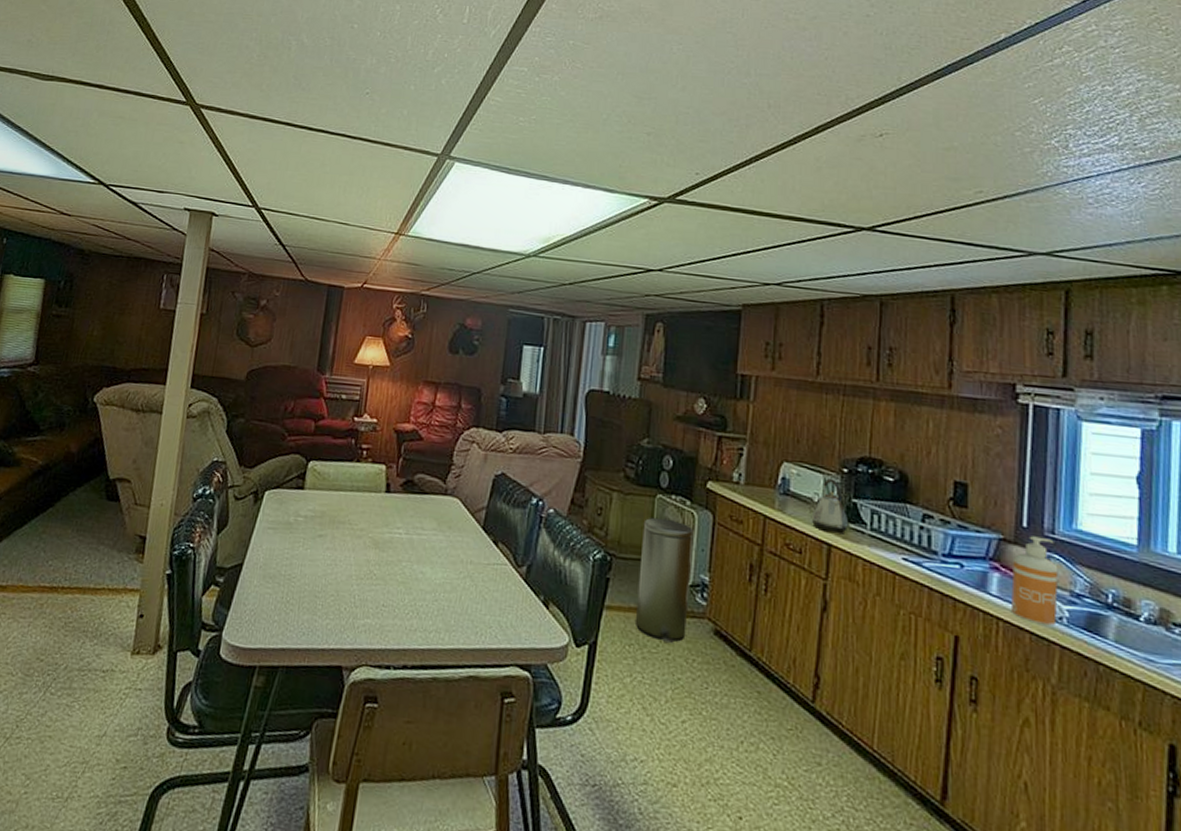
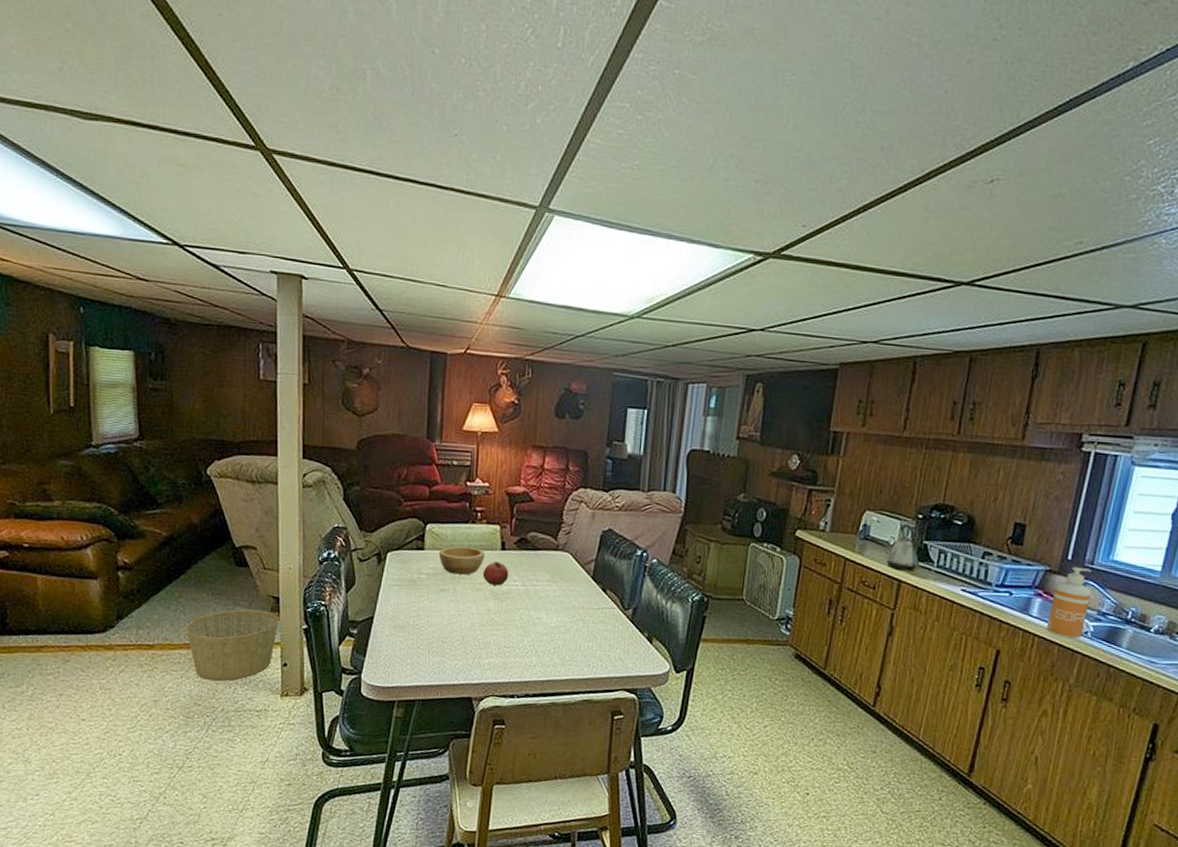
basket: none [42,548,143,633] -> present [186,609,279,681]
bowl: none [318,486,368,519] -> present [438,546,485,575]
fruit: none [364,505,393,533] -> present [482,561,509,586]
pedal bin: present [636,517,694,644] -> none [728,563,782,667]

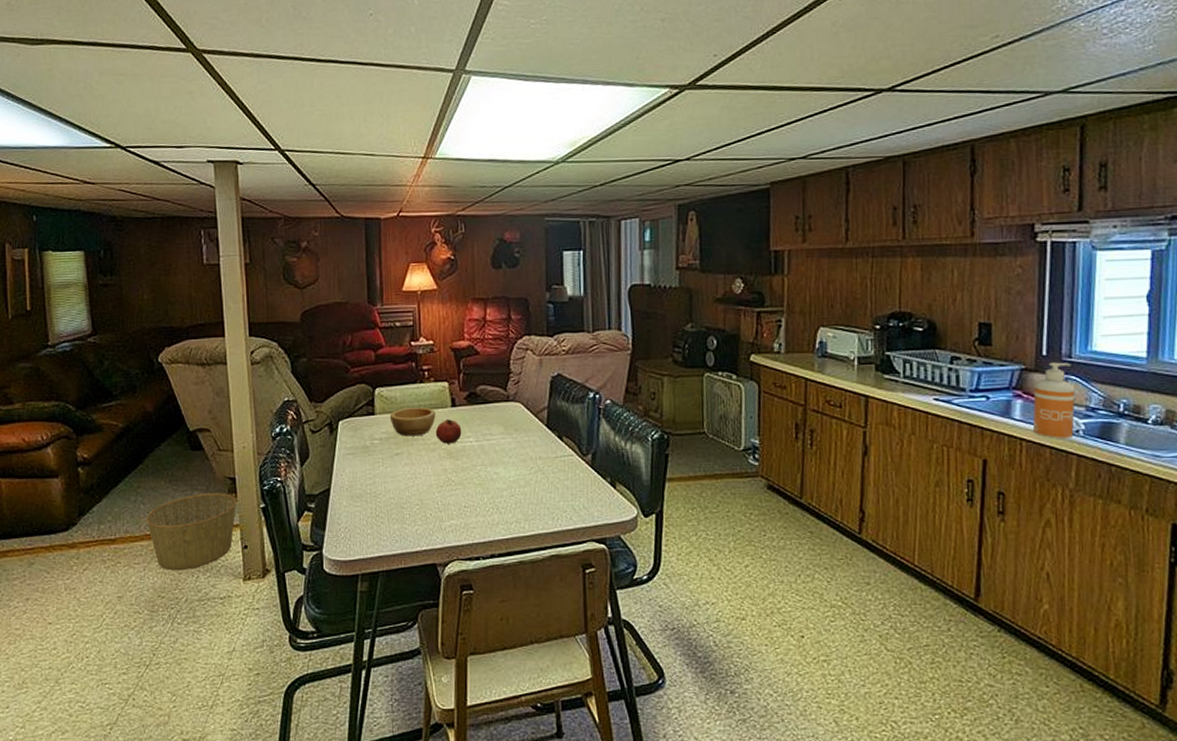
kettle: present [886,523,919,572] -> none [848,336,884,386]

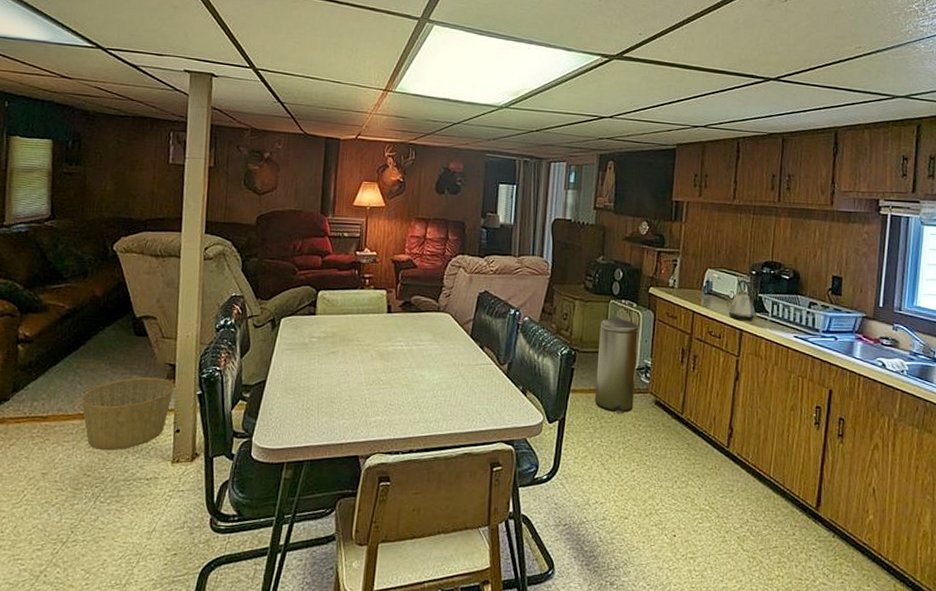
bowl: present [389,406,436,436] -> none [329,310,372,337]
fruit: present [435,419,462,444] -> none [370,324,395,346]
pedal bin: none [694,394,743,503] -> present [595,318,639,415]
kettle: none [848,336,884,386] -> present [728,279,756,322]
soap dispenser: present [1032,362,1076,439] -> none [868,313,903,377]

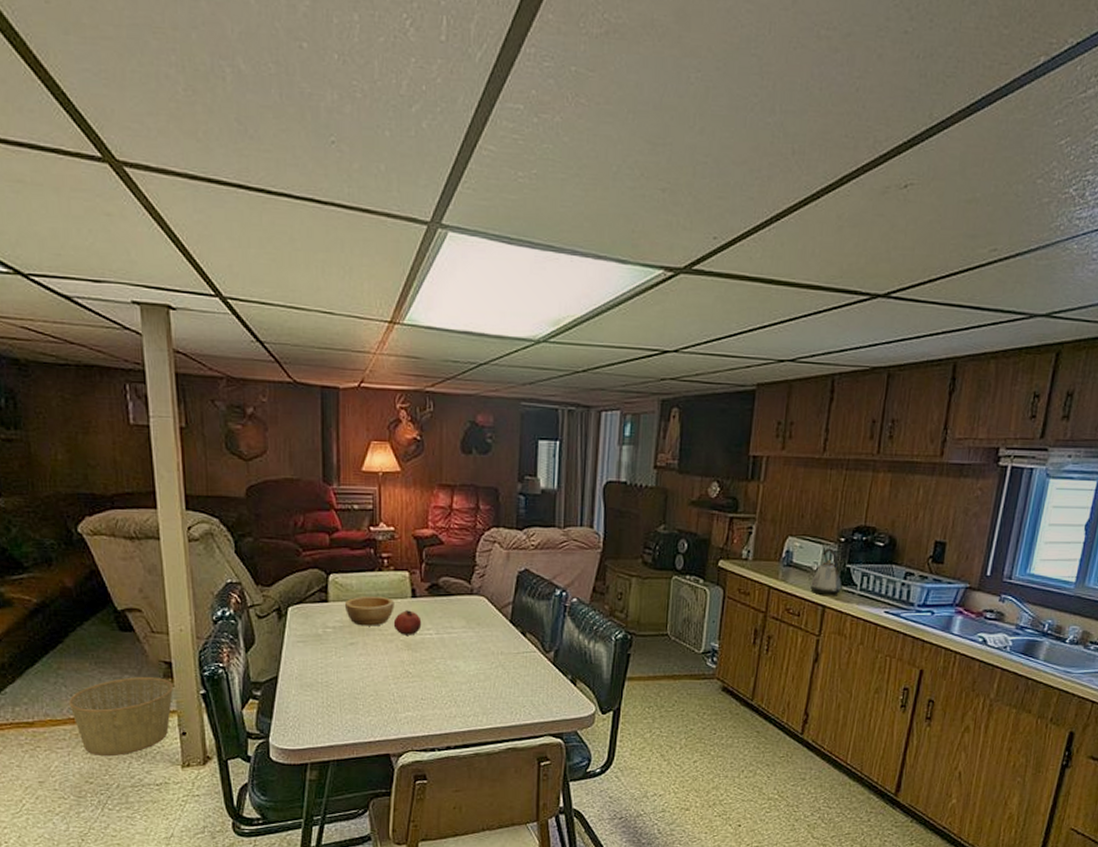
bowl: none [329,310,372,337] -> present [344,595,394,626]
fruit: none [370,324,395,346] -> present [393,610,422,635]
pedal bin: present [595,318,639,415] -> none [654,597,706,703]

